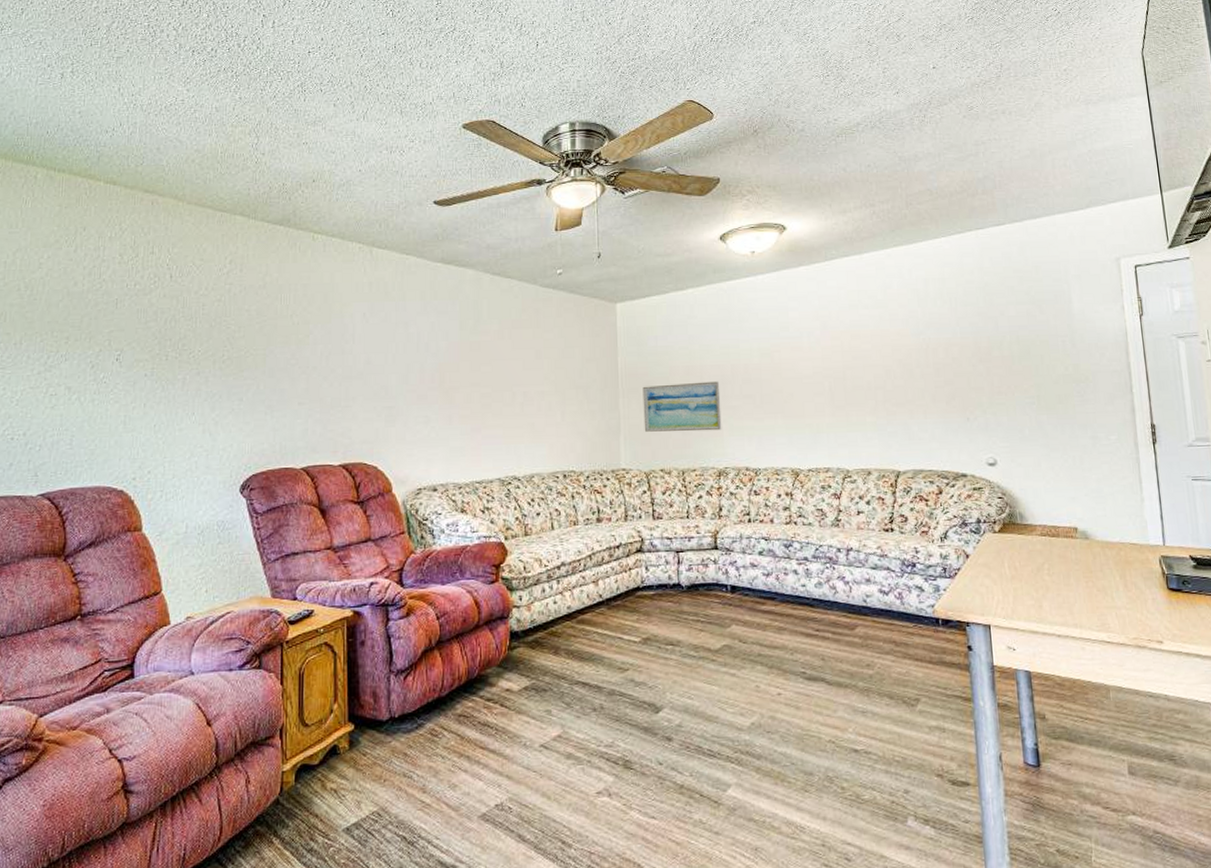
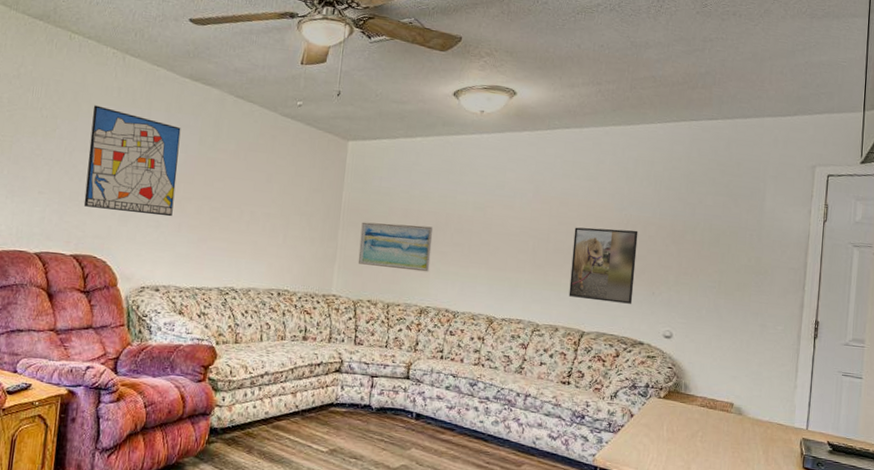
wall art: none [345,304,441,412] -> present [83,105,181,217]
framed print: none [871,354,947,436] -> present [568,227,638,304]

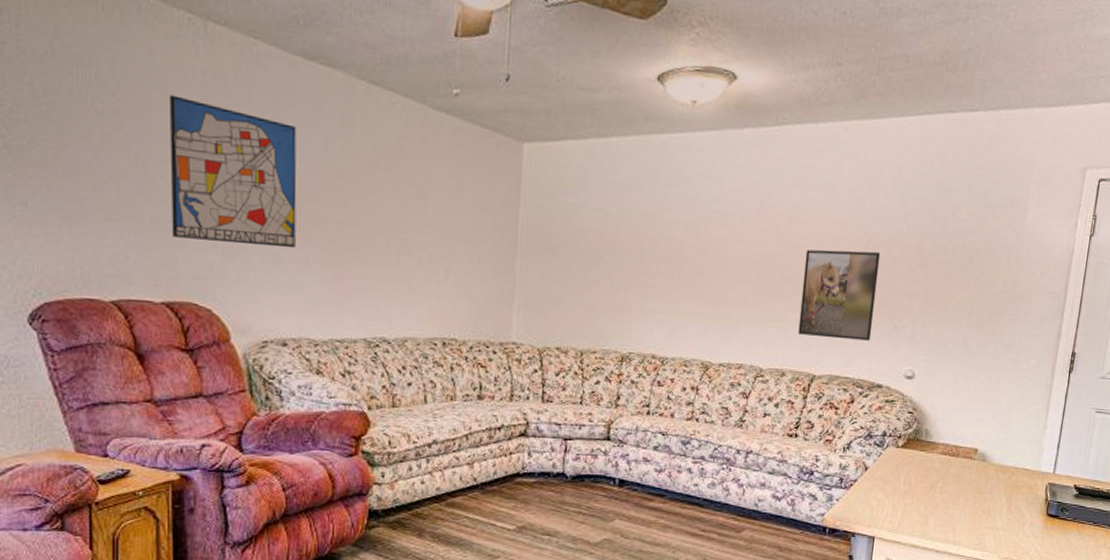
wall art: present [358,222,434,272] -> none [542,249,635,311]

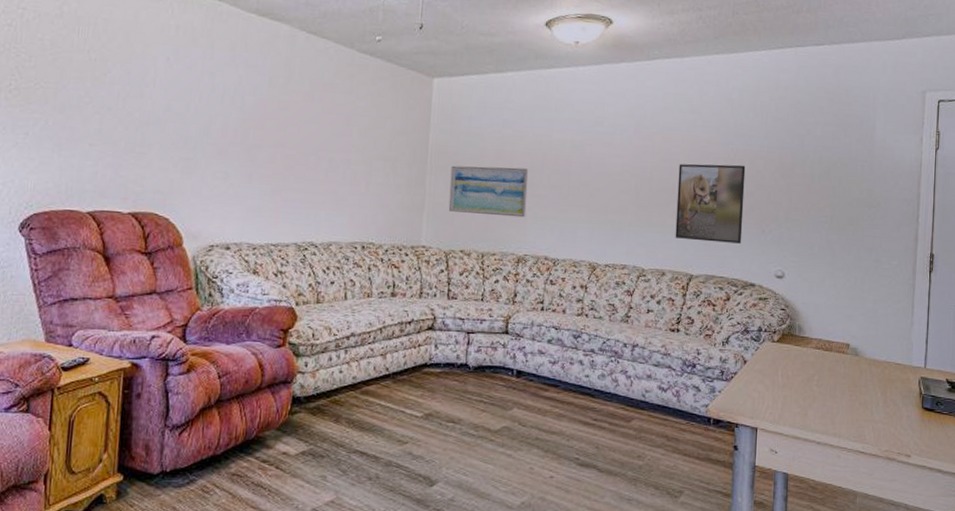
wall art: present [168,95,297,249] -> none [141,45,248,167]
wall art: none [542,249,635,311] -> present [448,165,529,218]

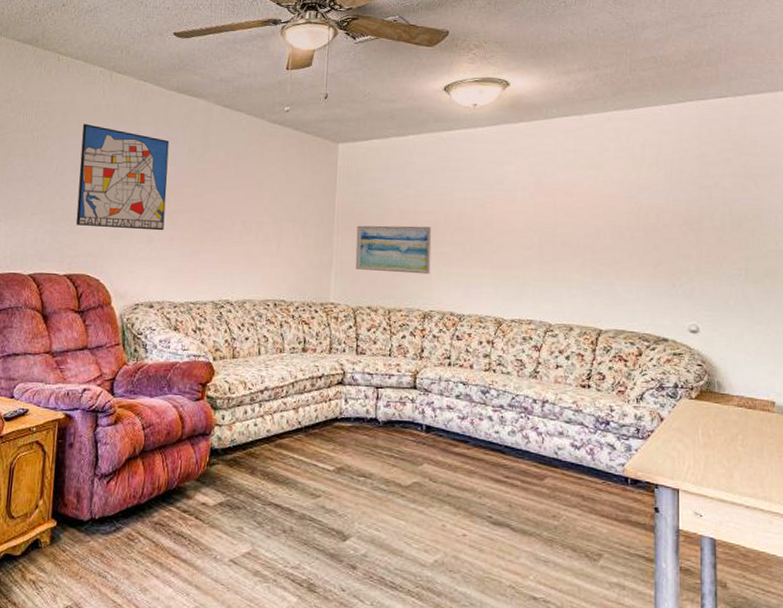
wall art: none [141,45,248,167] -> present [75,124,170,231]
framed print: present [675,163,746,244] -> none [581,218,652,298]

